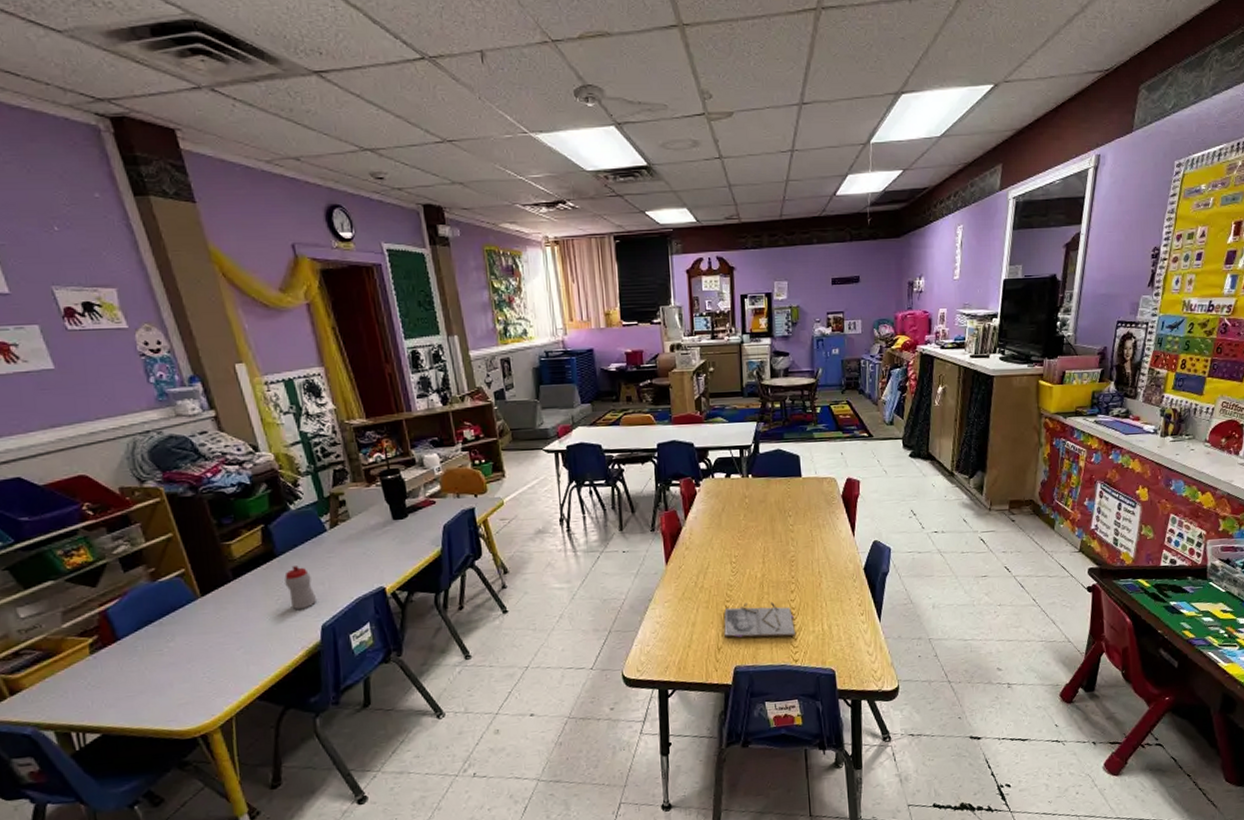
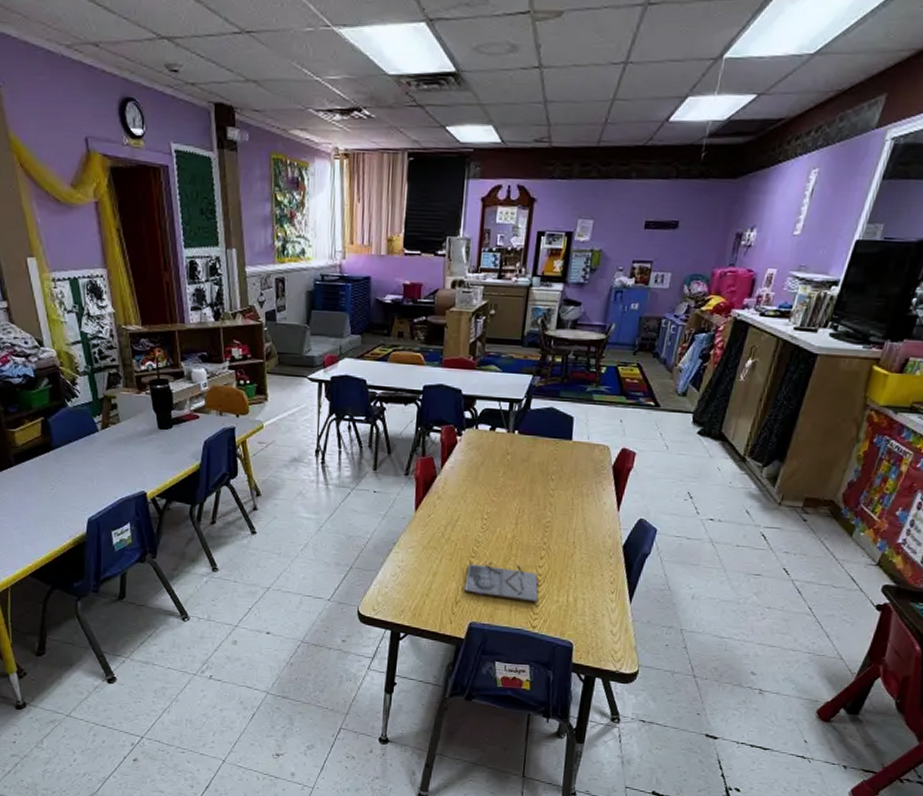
sippy cup: present [284,566,317,610] -> none [59,460,86,502]

